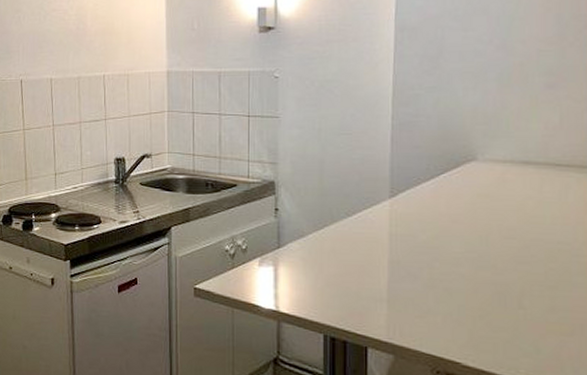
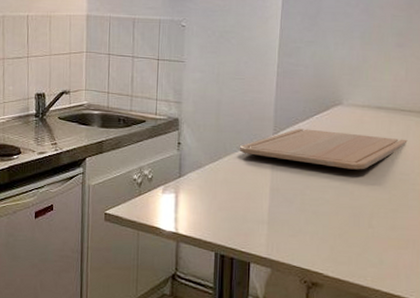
chopping board: none [348,190,567,239] -> present [239,128,408,170]

